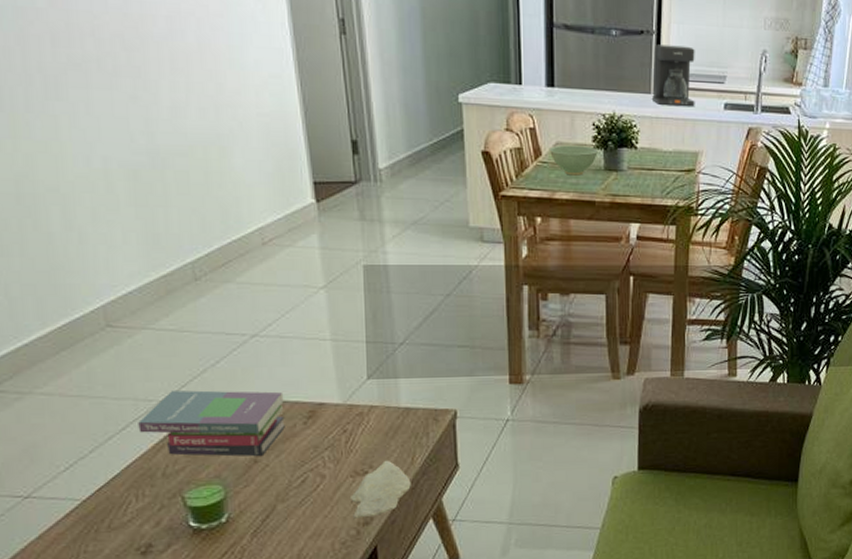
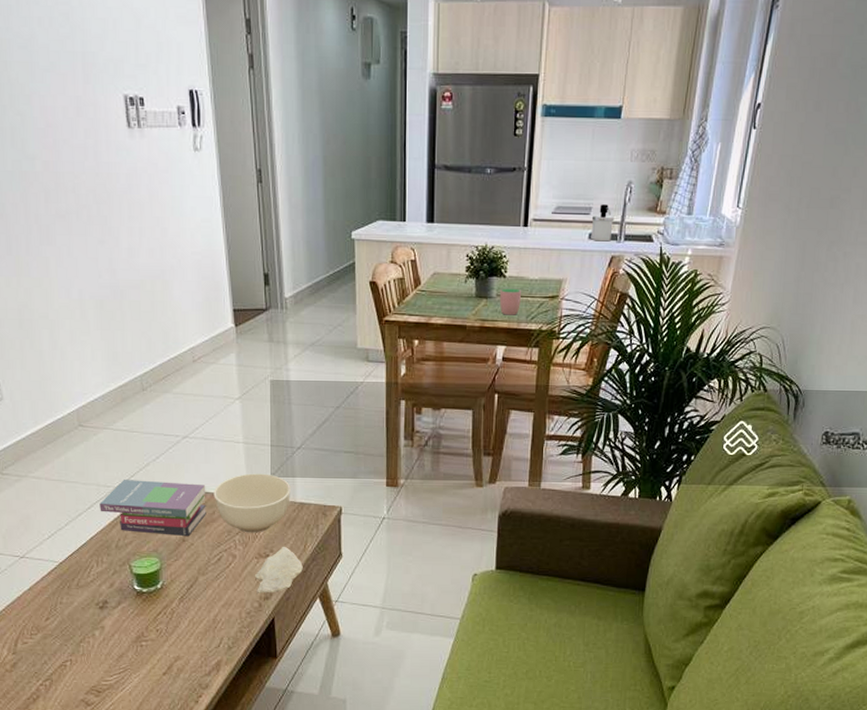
bowl: none [294,375,393,447] -> present [213,473,290,533]
bowl: present [550,145,598,176] -> none [428,275,470,303]
cup: none [631,160,656,190] -> present [499,288,522,315]
coffee maker: present [652,44,695,107] -> none [521,180,563,238]
soap dispenser: none [726,73,750,113] -> present [590,204,615,242]

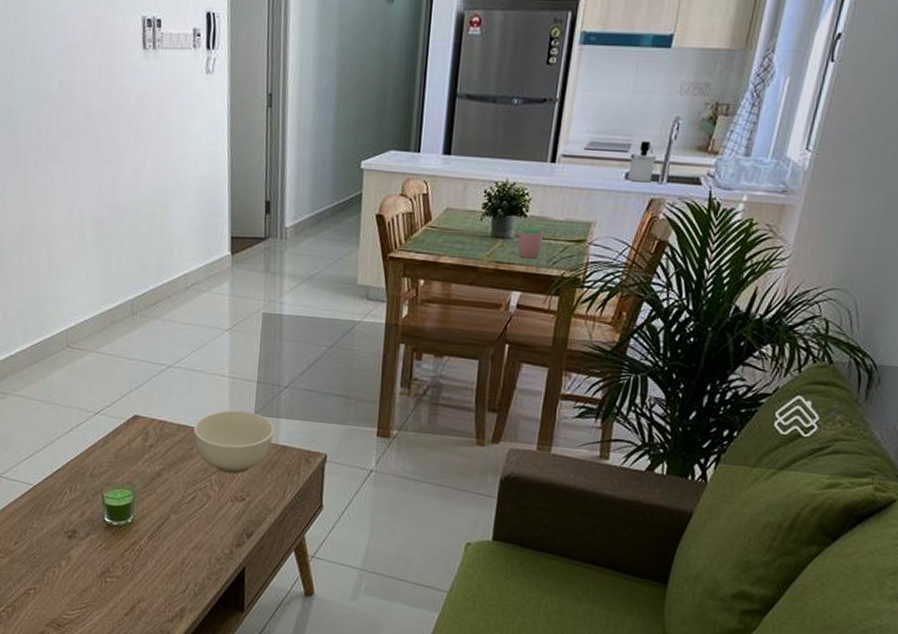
books: present [99,480,206,536] -> none [78,405,187,470]
tissue: present [254,546,303,593] -> none [228,491,280,540]

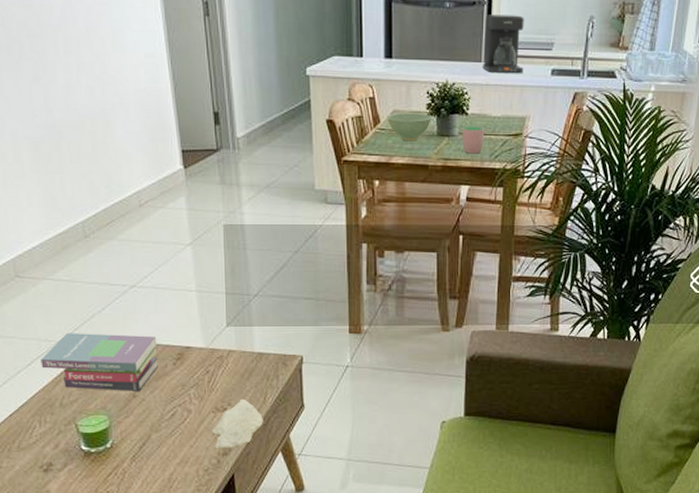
books: none [78,405,187,470] -> present [41,333,158,391]
bowl: present [193,409,274,474] -> none [165,323,248,386]
tissue: none [228,491,280,540] -> present [211,398,263,449]
bowl: none [440,211,487,241] -> present [388,113,431,141]
coffee maker: none [548,112,599,176] -> present [483,14,524,74]
soap dispenser: present [627,141,657,183] -> none [553,40,577,78]

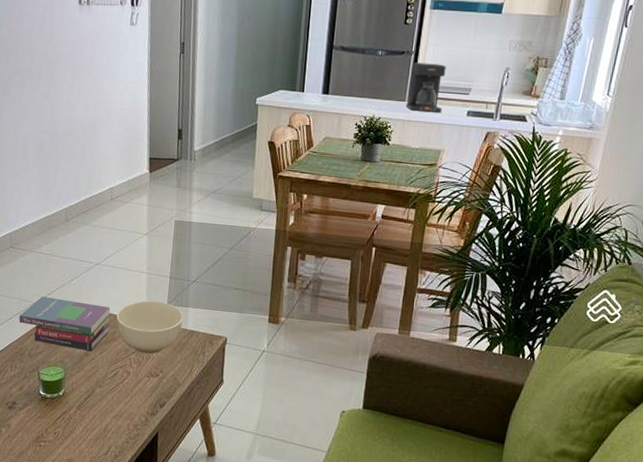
bowl: none [165,323,248,386] -> present [116,300,184,354]
tissue: present [211,398,263,449] -> none [144,368,188,410]
bowl: present [388,113,431,141] -> none [320,139,357,164]
cup: present [461,126,485,154] -> none [382,154,404,179]

